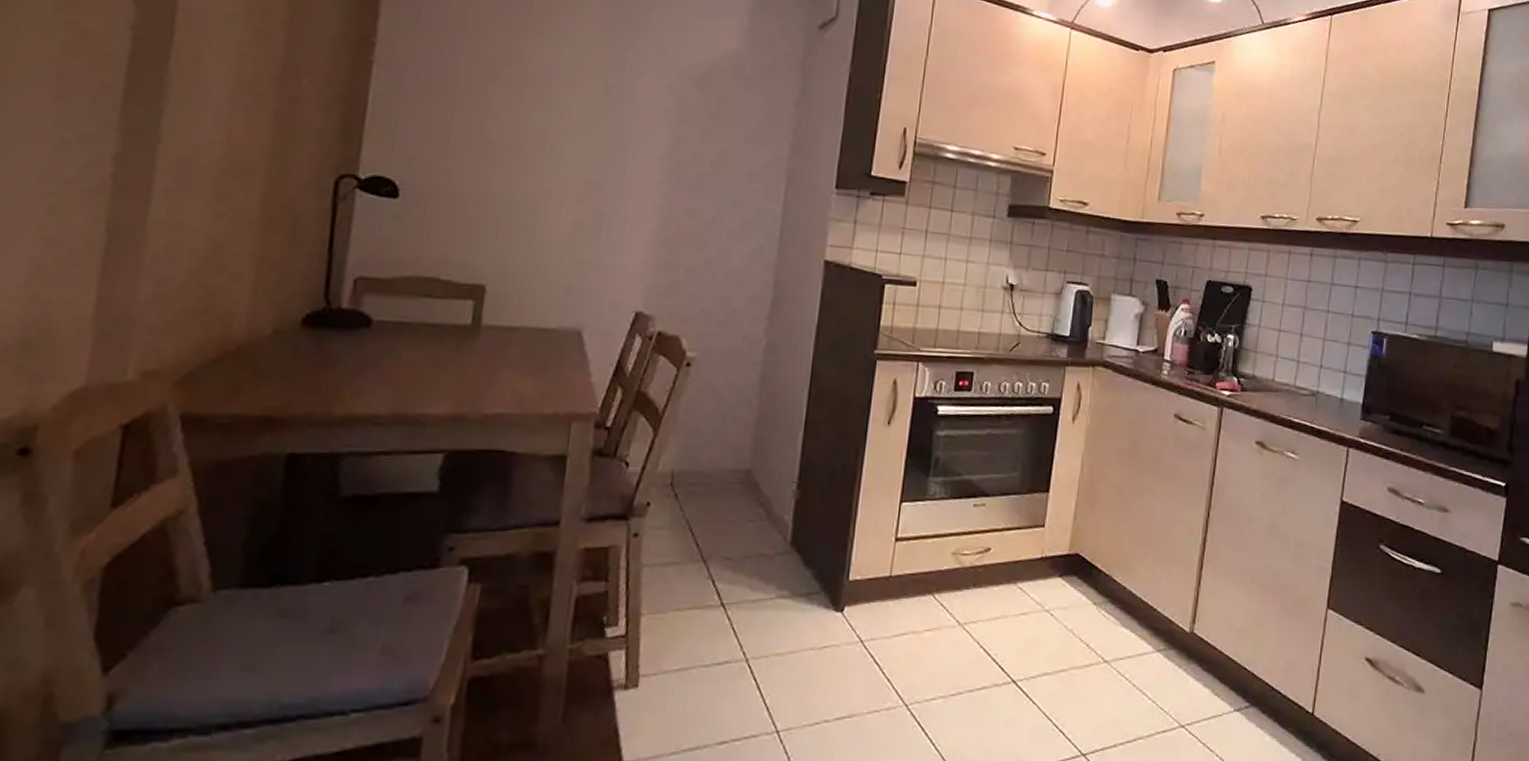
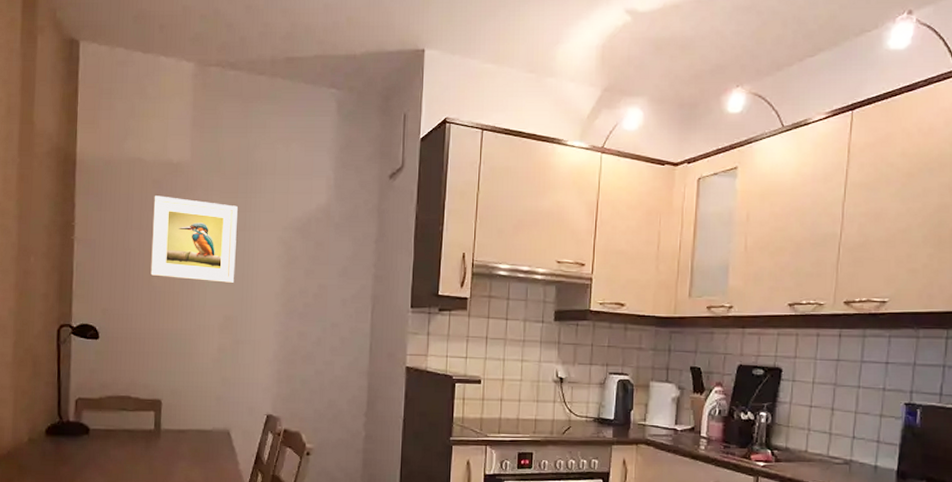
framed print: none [484,15,616,138] -> present [150,196,238,283]

